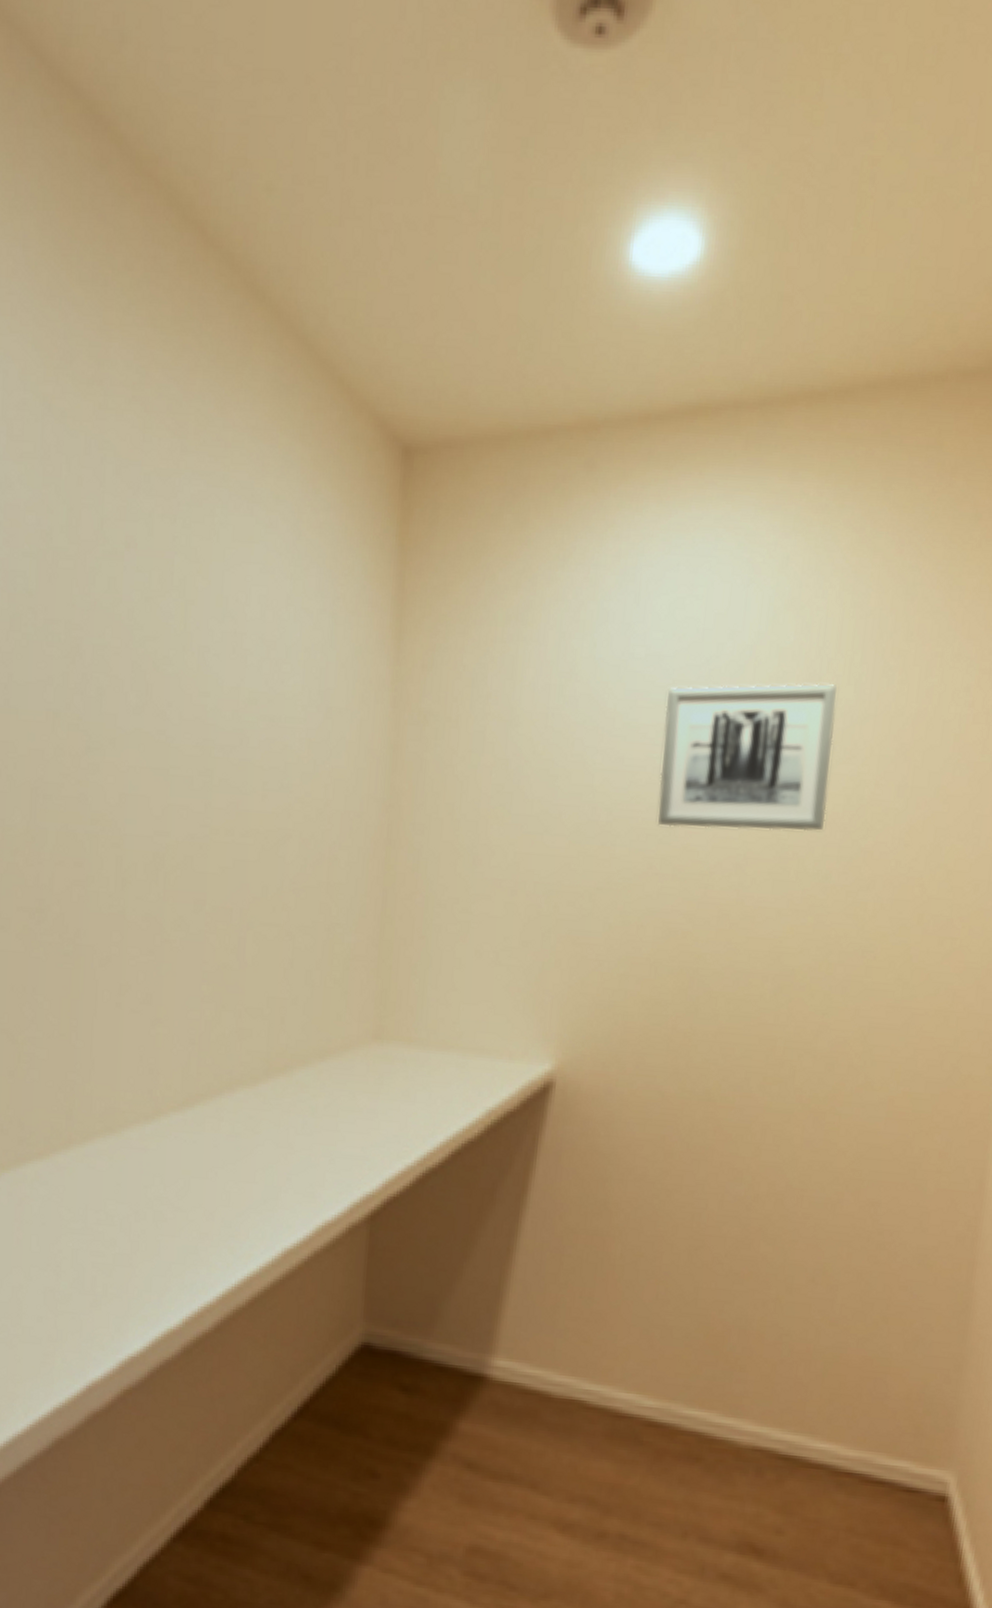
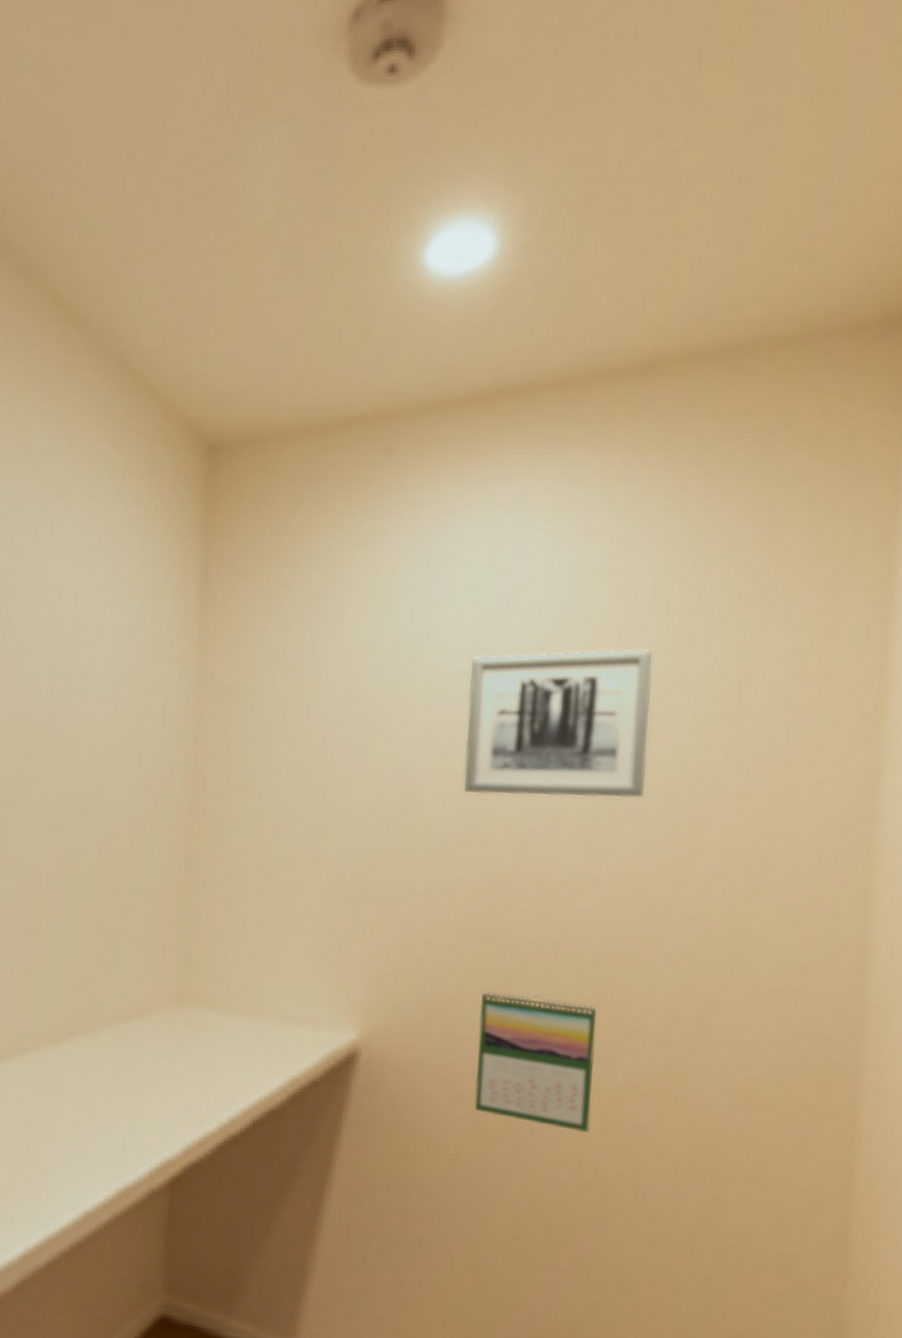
calendar: none [661,1018,774,1149] -> present [474,989,597,1133]

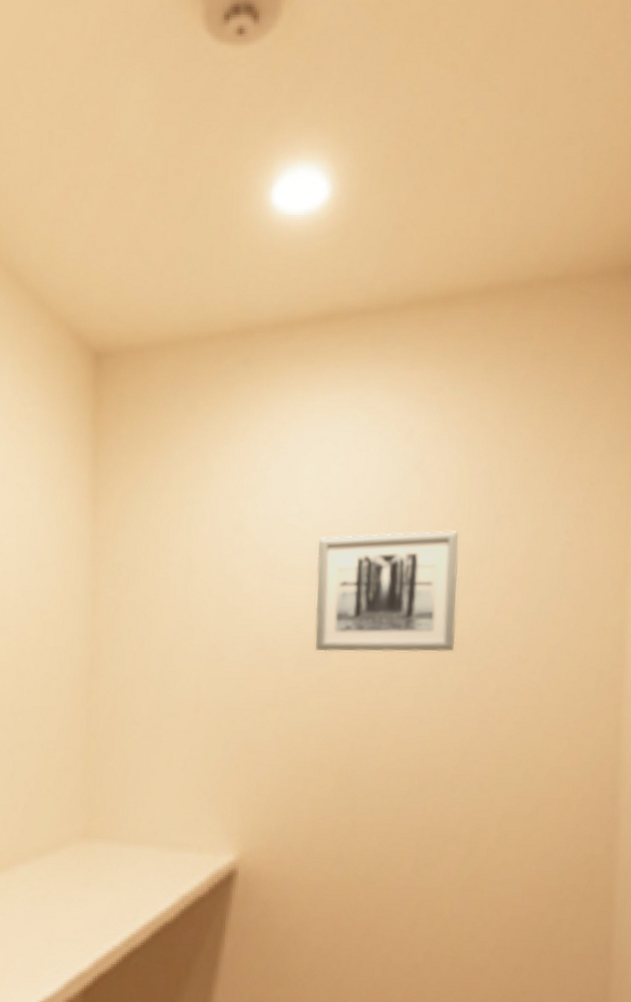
calendar: present [474,989,597,1133] -> none [330,813,422,924]

